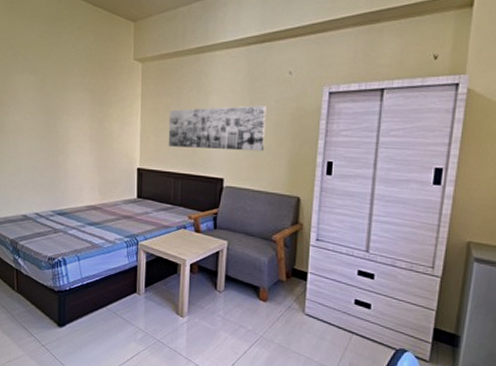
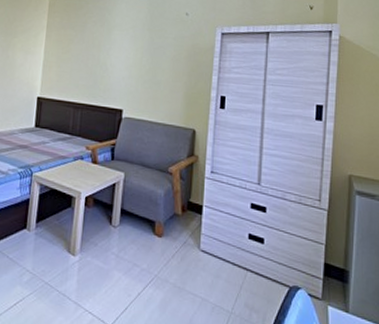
wall art: present [168,105,267,152] -> none [69,41,165,85]

